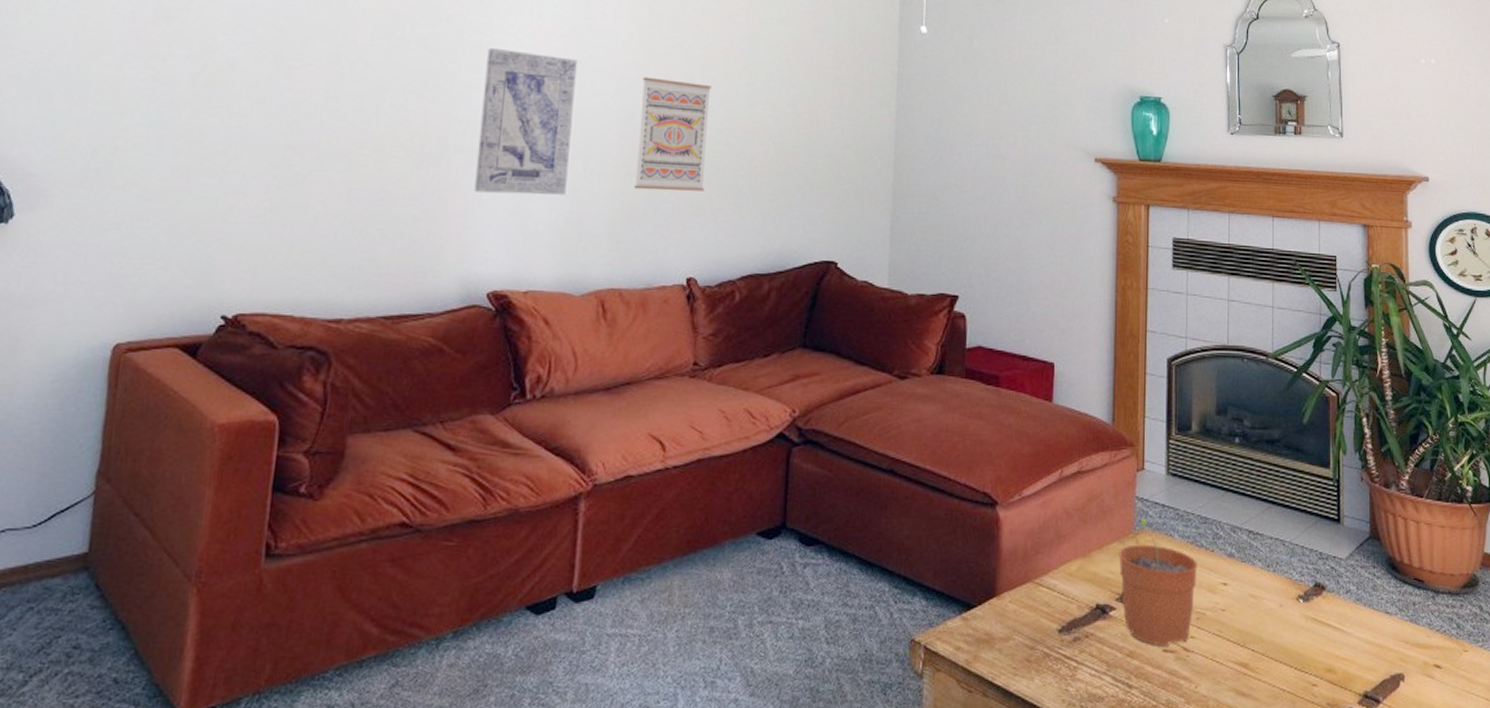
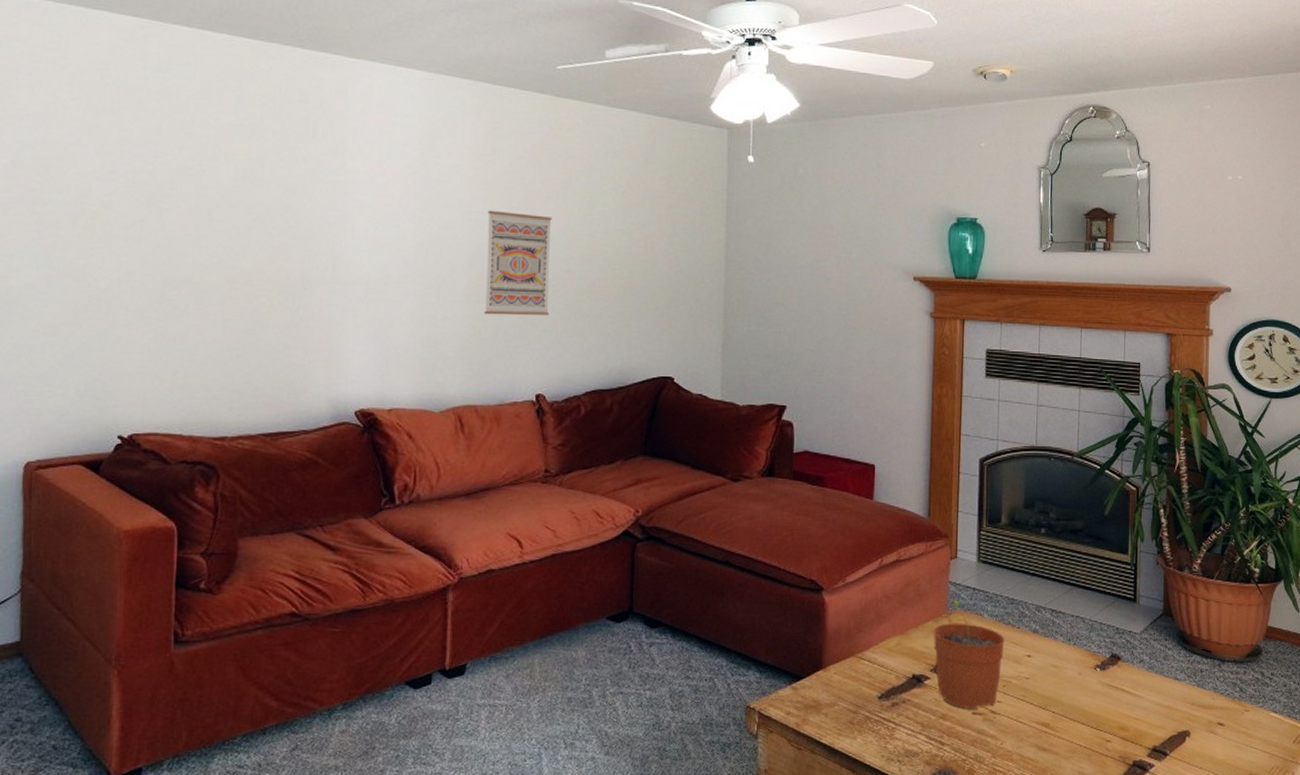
wall art: present [474,48,577,195] -> none [337,187,426,322]

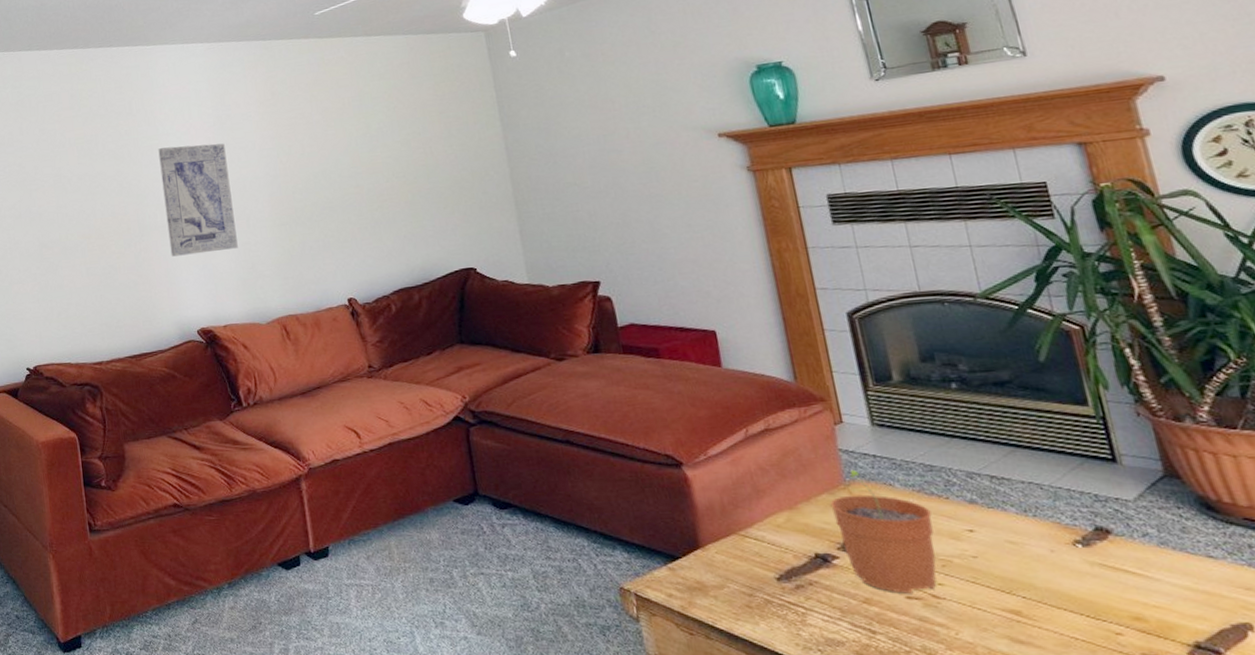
wall art: none [337,187,426,322] -> present [158,143,238,257]
wall art: present [484,210,552,316] -> none [277,141,346,235]

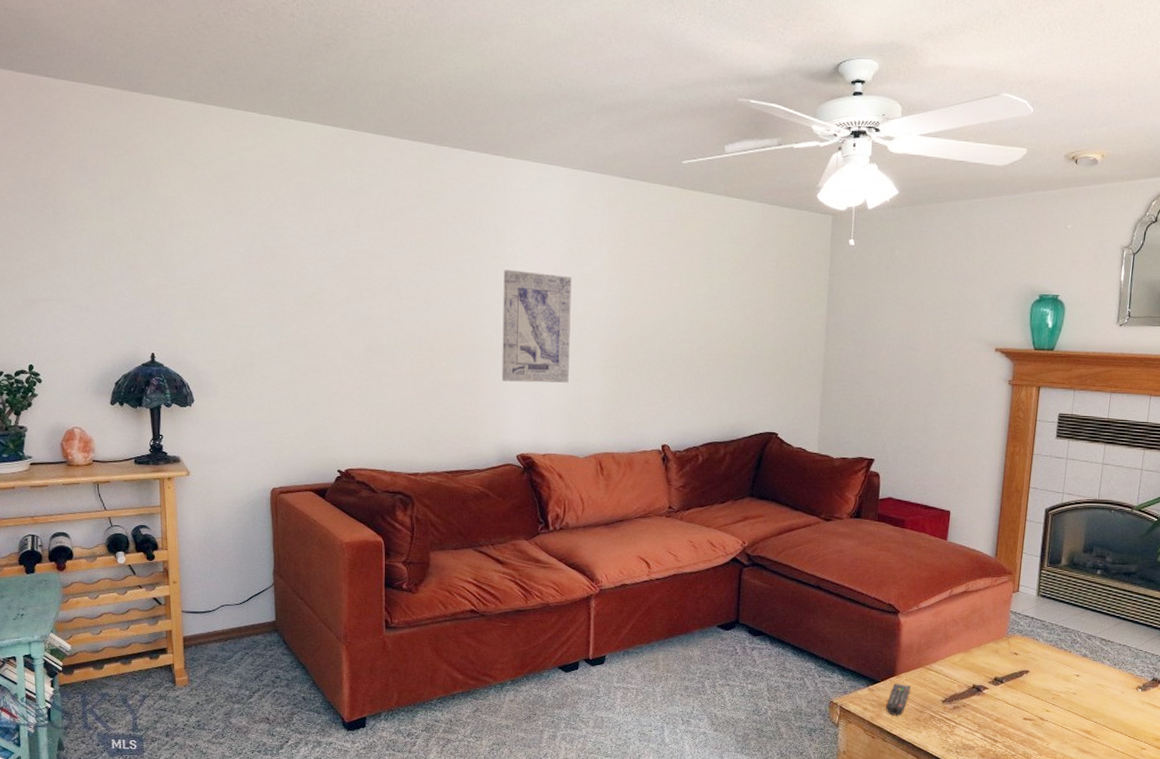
remote control: none [697,558,727,602] -> present [886,683,912,716]
plant pot: present [830,469,937,594] -> none [993,626,1057,716]

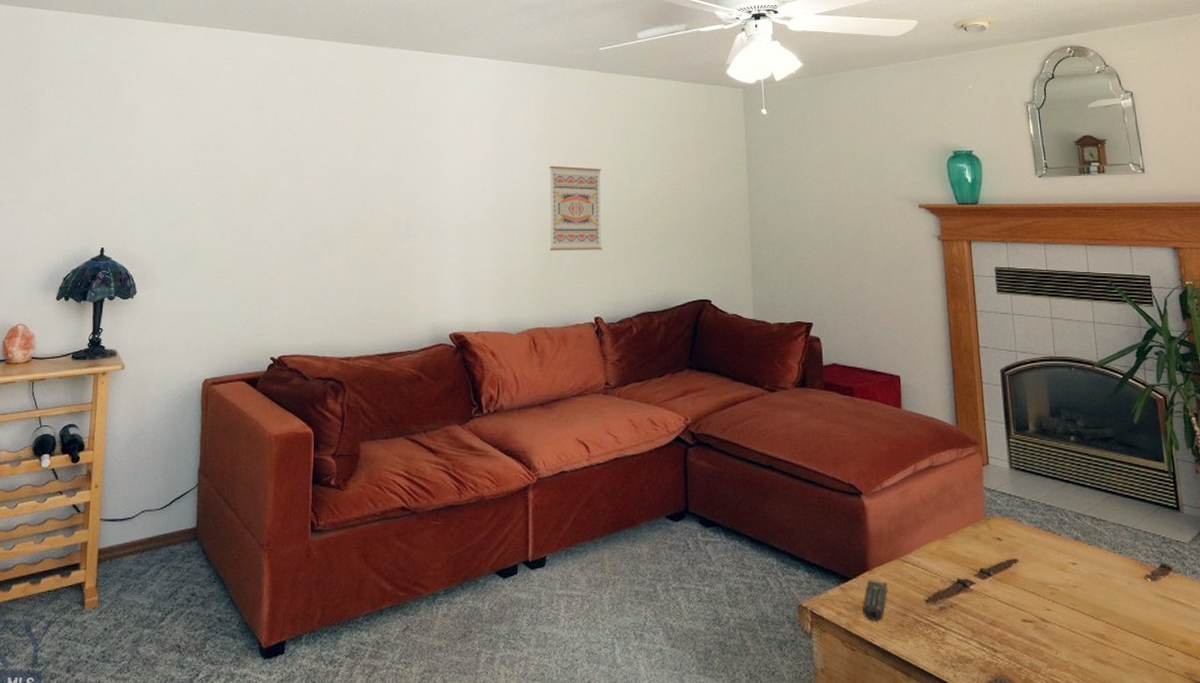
wall art: present [501,270,572,383] -> none [434,153,501,260]
wall art: none [619,289,677,379] -> present [549,165,602,251]

